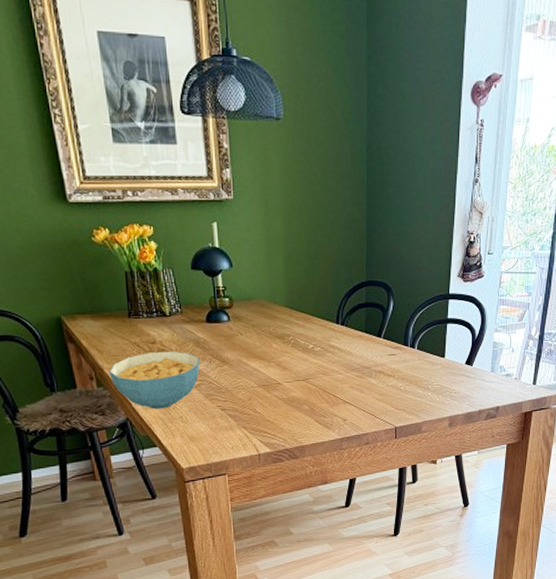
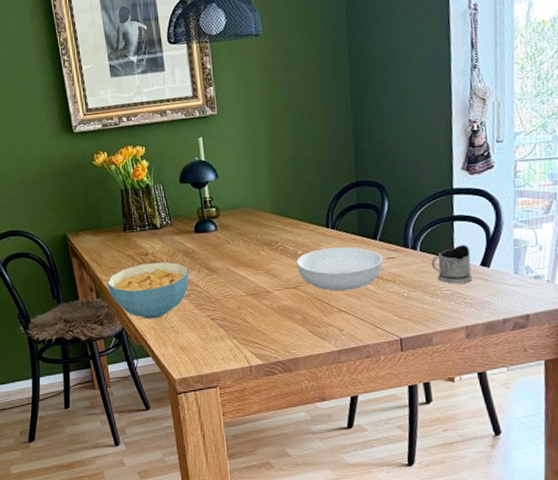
serving bowl: none [306,343,386,384] -> present [296,247,384,292]
tea glass holder: none [426,345,459,379] -> present [431,245,473,284]

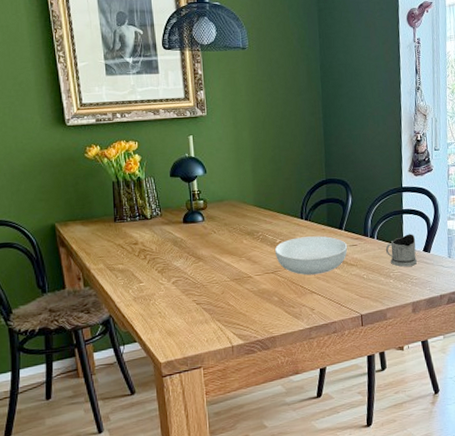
cereal bowl: present [107,261,189,319] -> none [95,250,177,306]

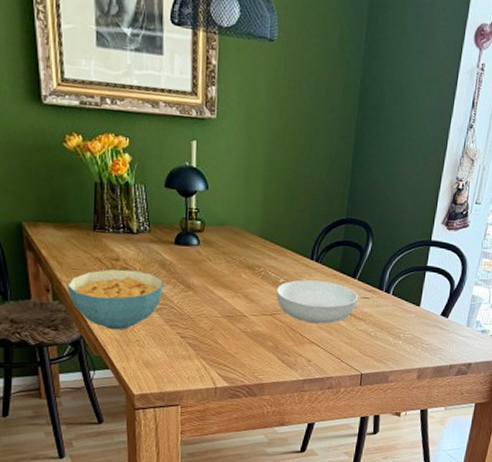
cereal bowl: none [95,250,177,306] -> present [67,269,163,330]
tea glass holder: present [385,234,418,267] -> none [399,294,435,330]

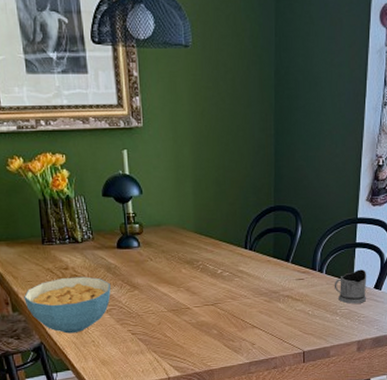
serving bowl: present [276,280,359,324] -> none [215,268,294,309]
tea glass holder: none [399,294,435,330] -> present [334,269,367,304]

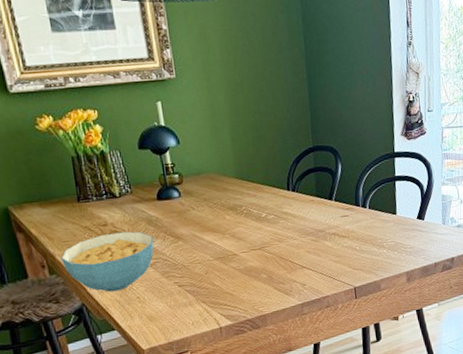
tea glass holder: present [334,269,367,304] -> none [378,201,412,236]

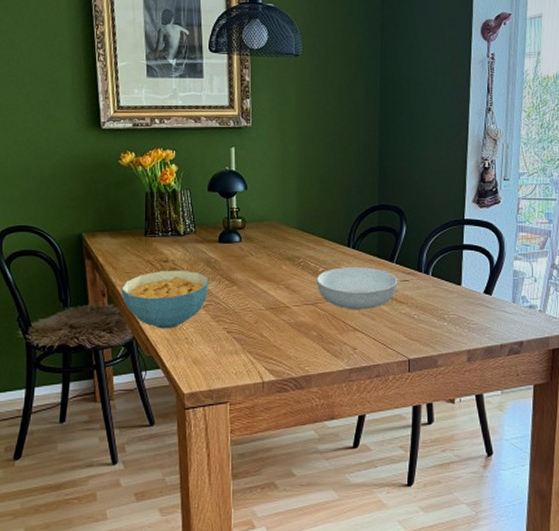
serving bowl: none [260,207,339,250] -> present [316,267,398,310]

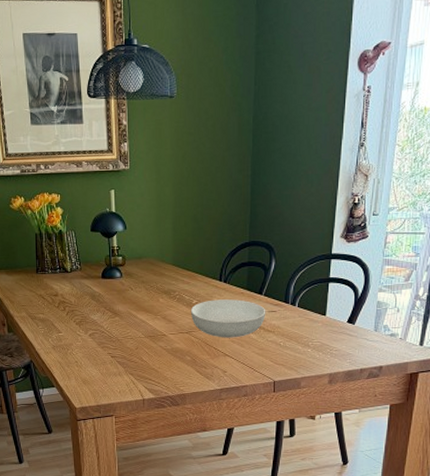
cereal bowl: present [121,270,209,329] -> none [18,303,94,354]

